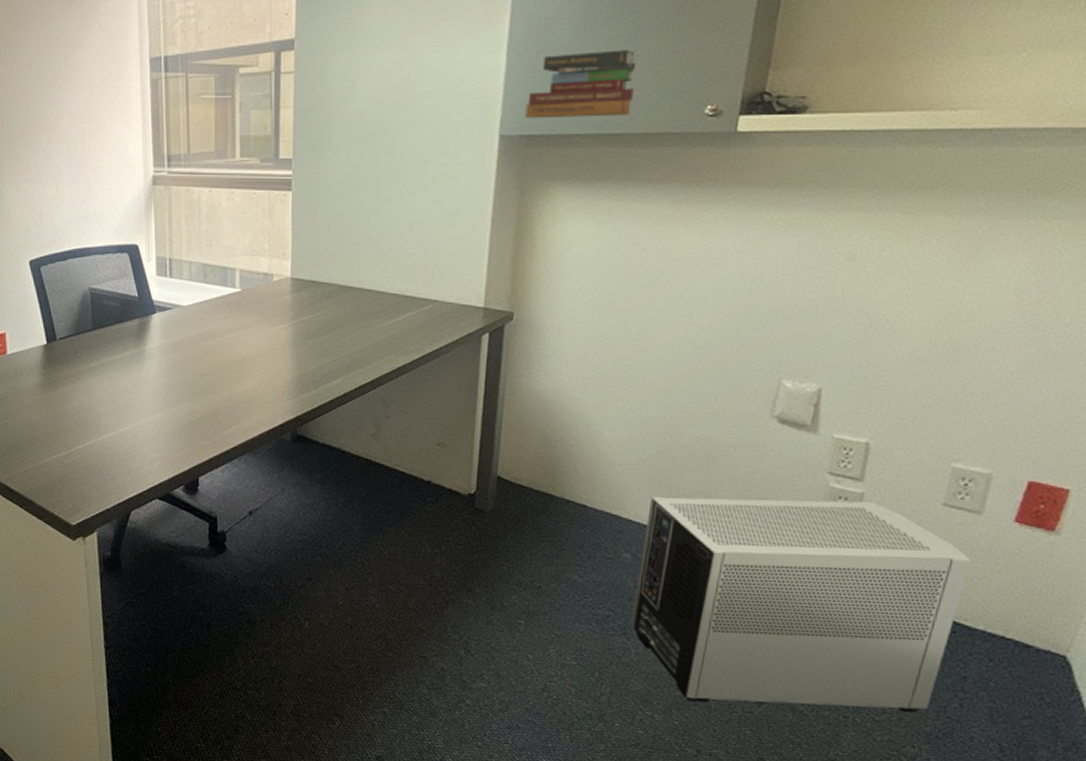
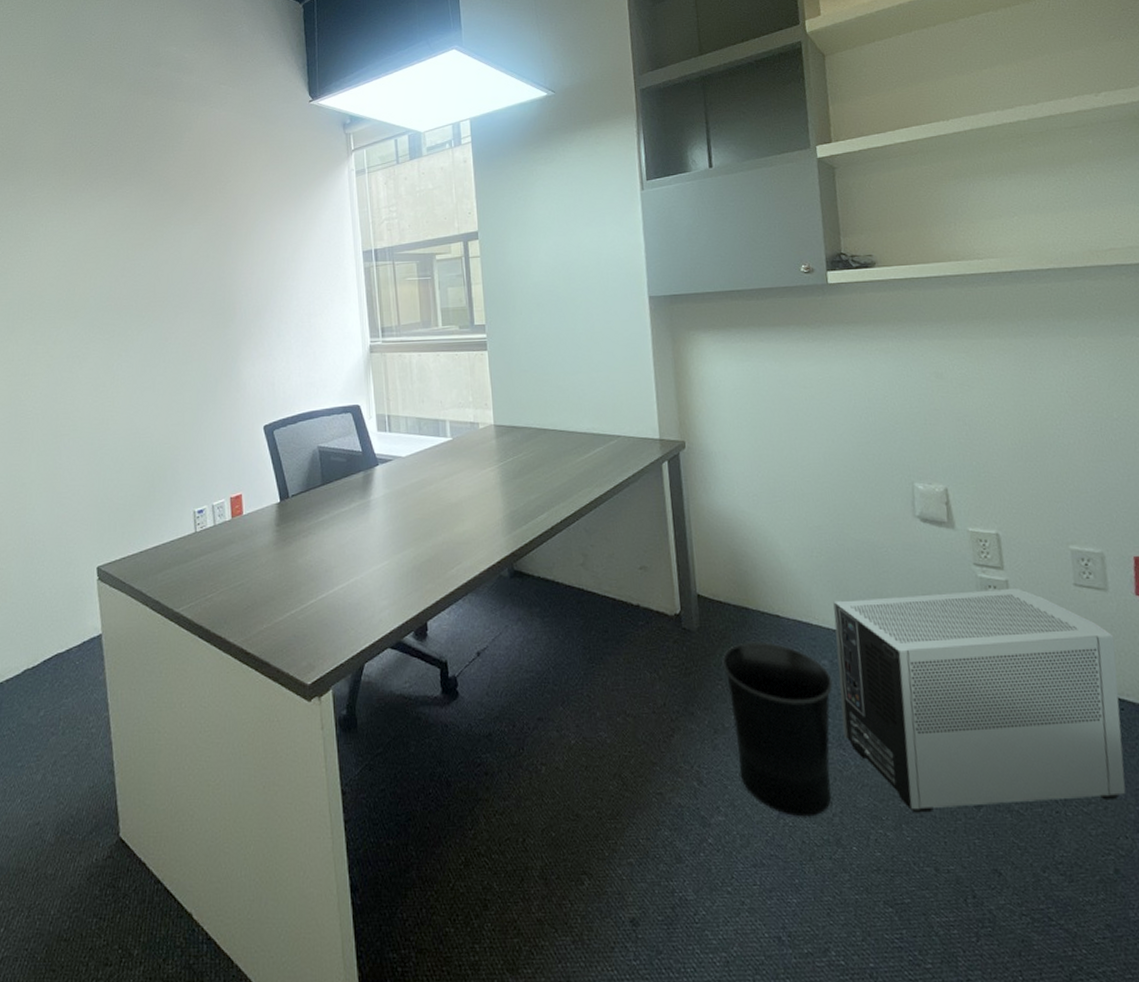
waste bin: none [510,528,631,693] -> present [722,641,833,817]
books: present [525,50,637,119] -> none [665,227,746,283]

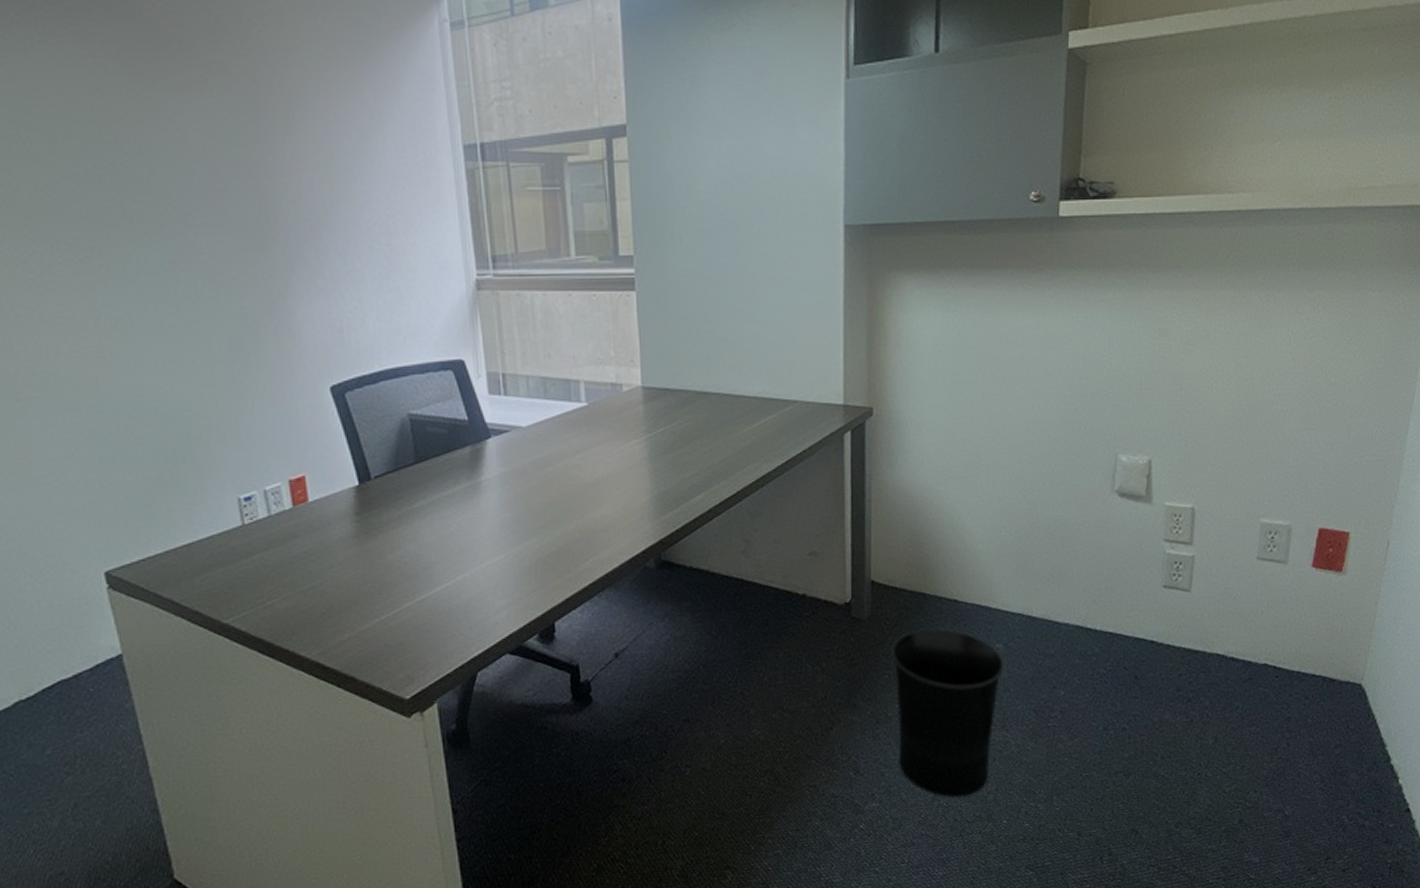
air purifier: present [833,587,1126,813] -> none [1008,563,1283,785]

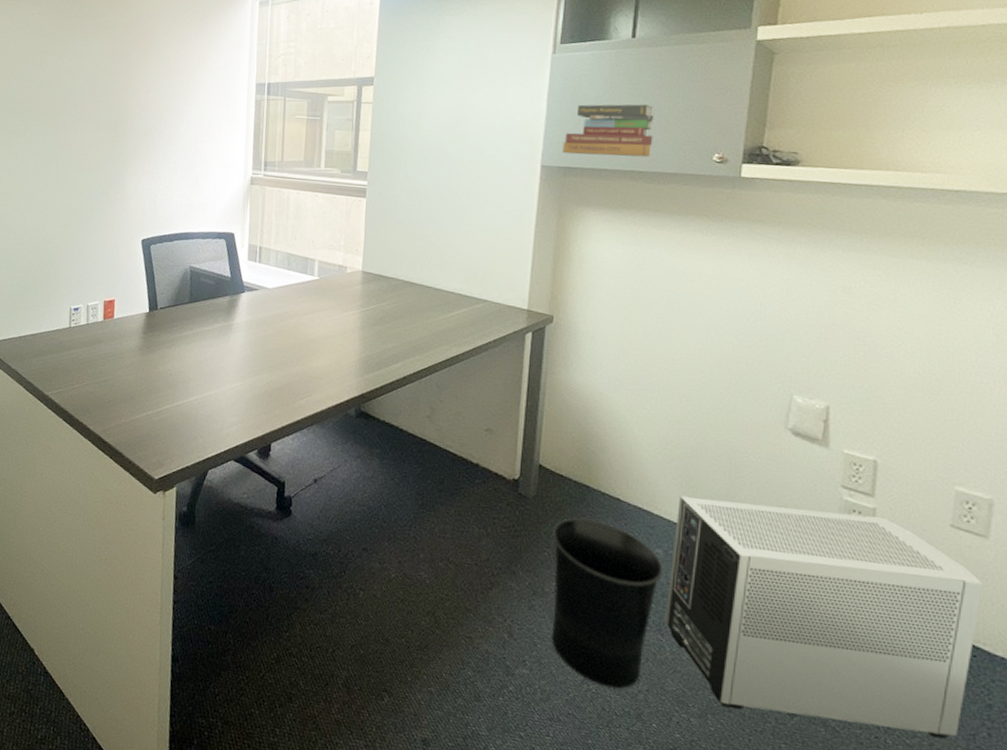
books: none [867,137,966,208] -> present [562,104,655,157]
air purifier: none [1008,563,1283,785] -> present [664,495,983,739]

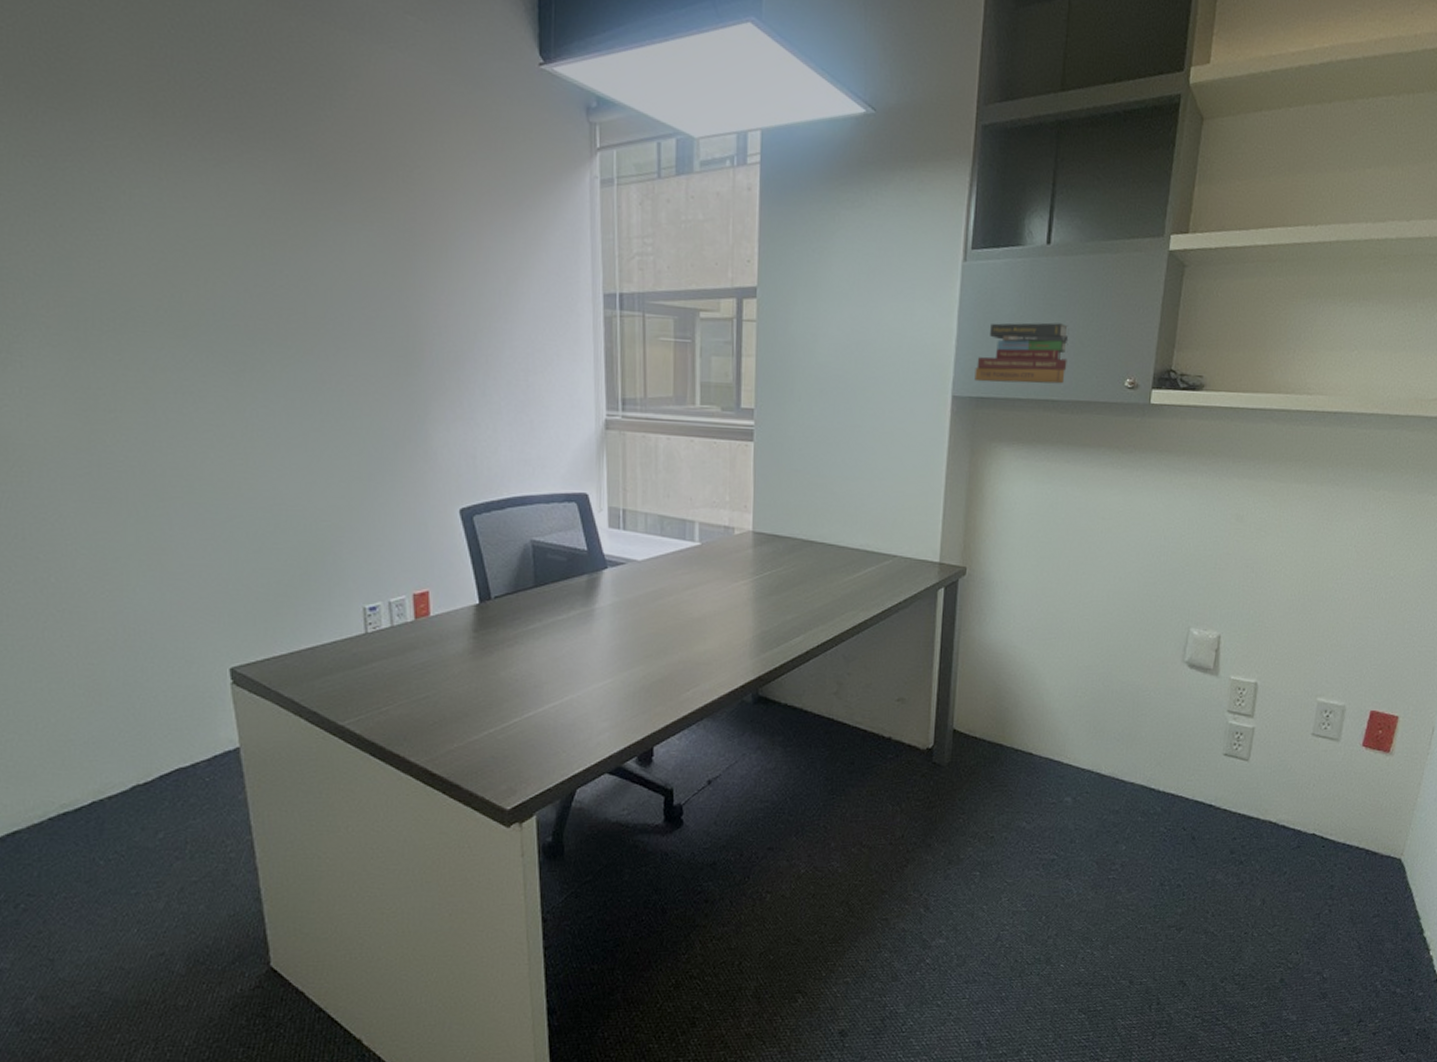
waste bin: present [551,517,663,689] -> none [967,778,1072,939]
air purifier: present [664,495,983,739] -> none [1072,735,1334,935]

